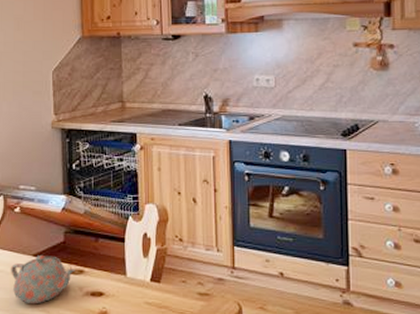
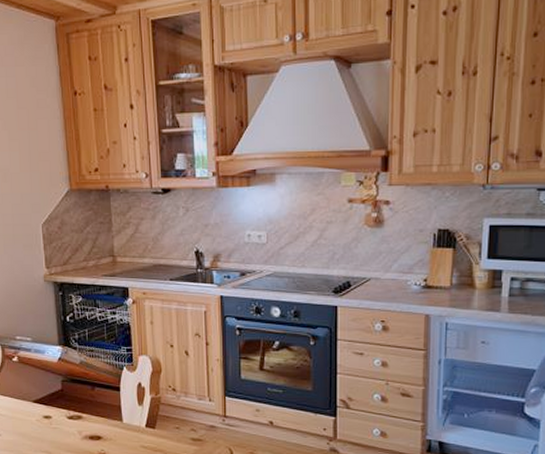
teapot: present [10,254,75,305] -> none [12,401,74,446]

